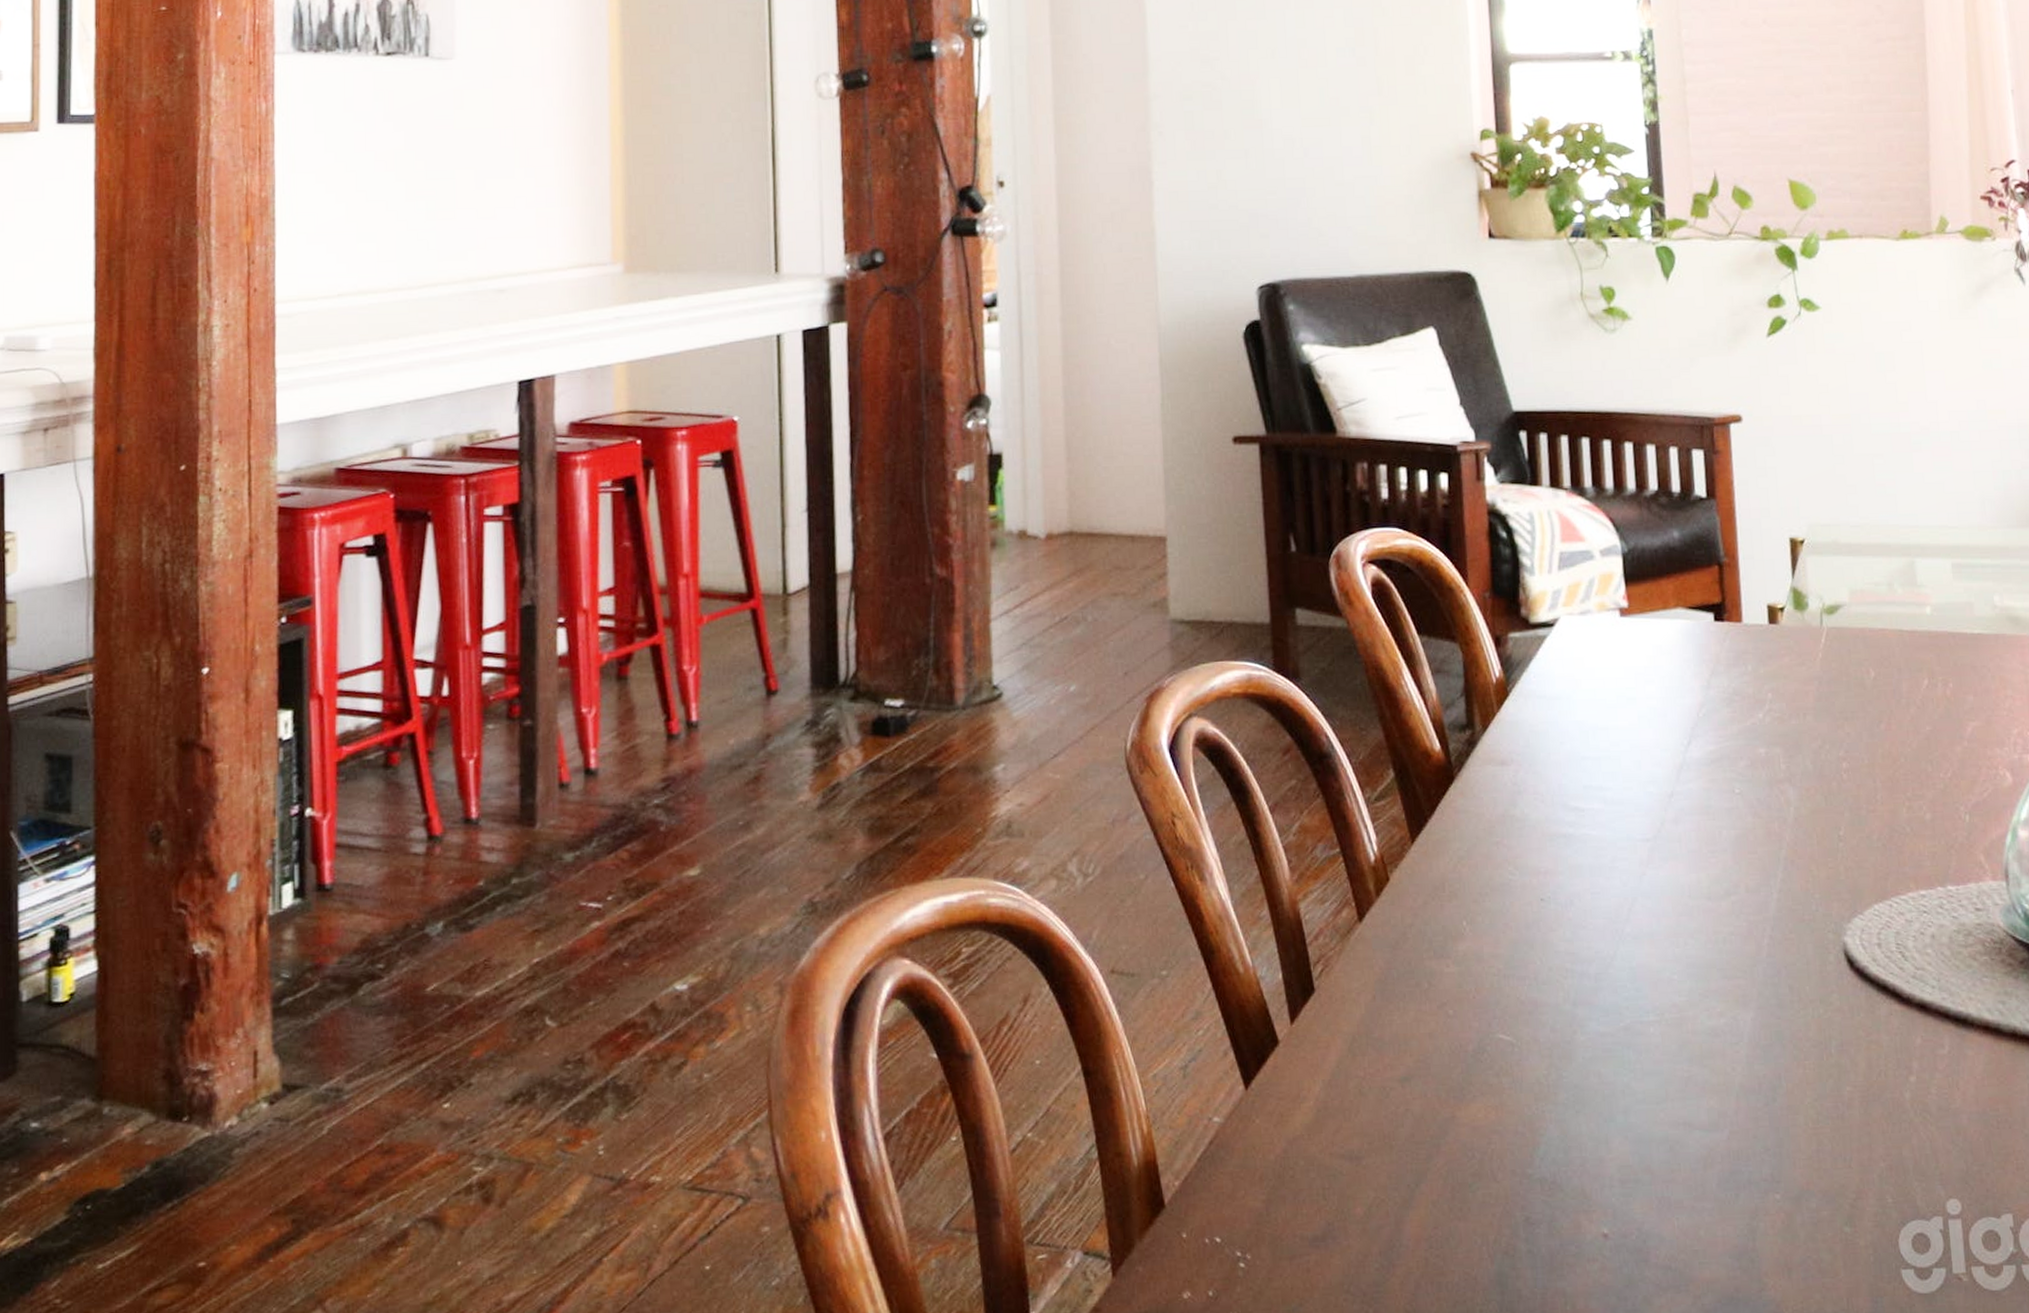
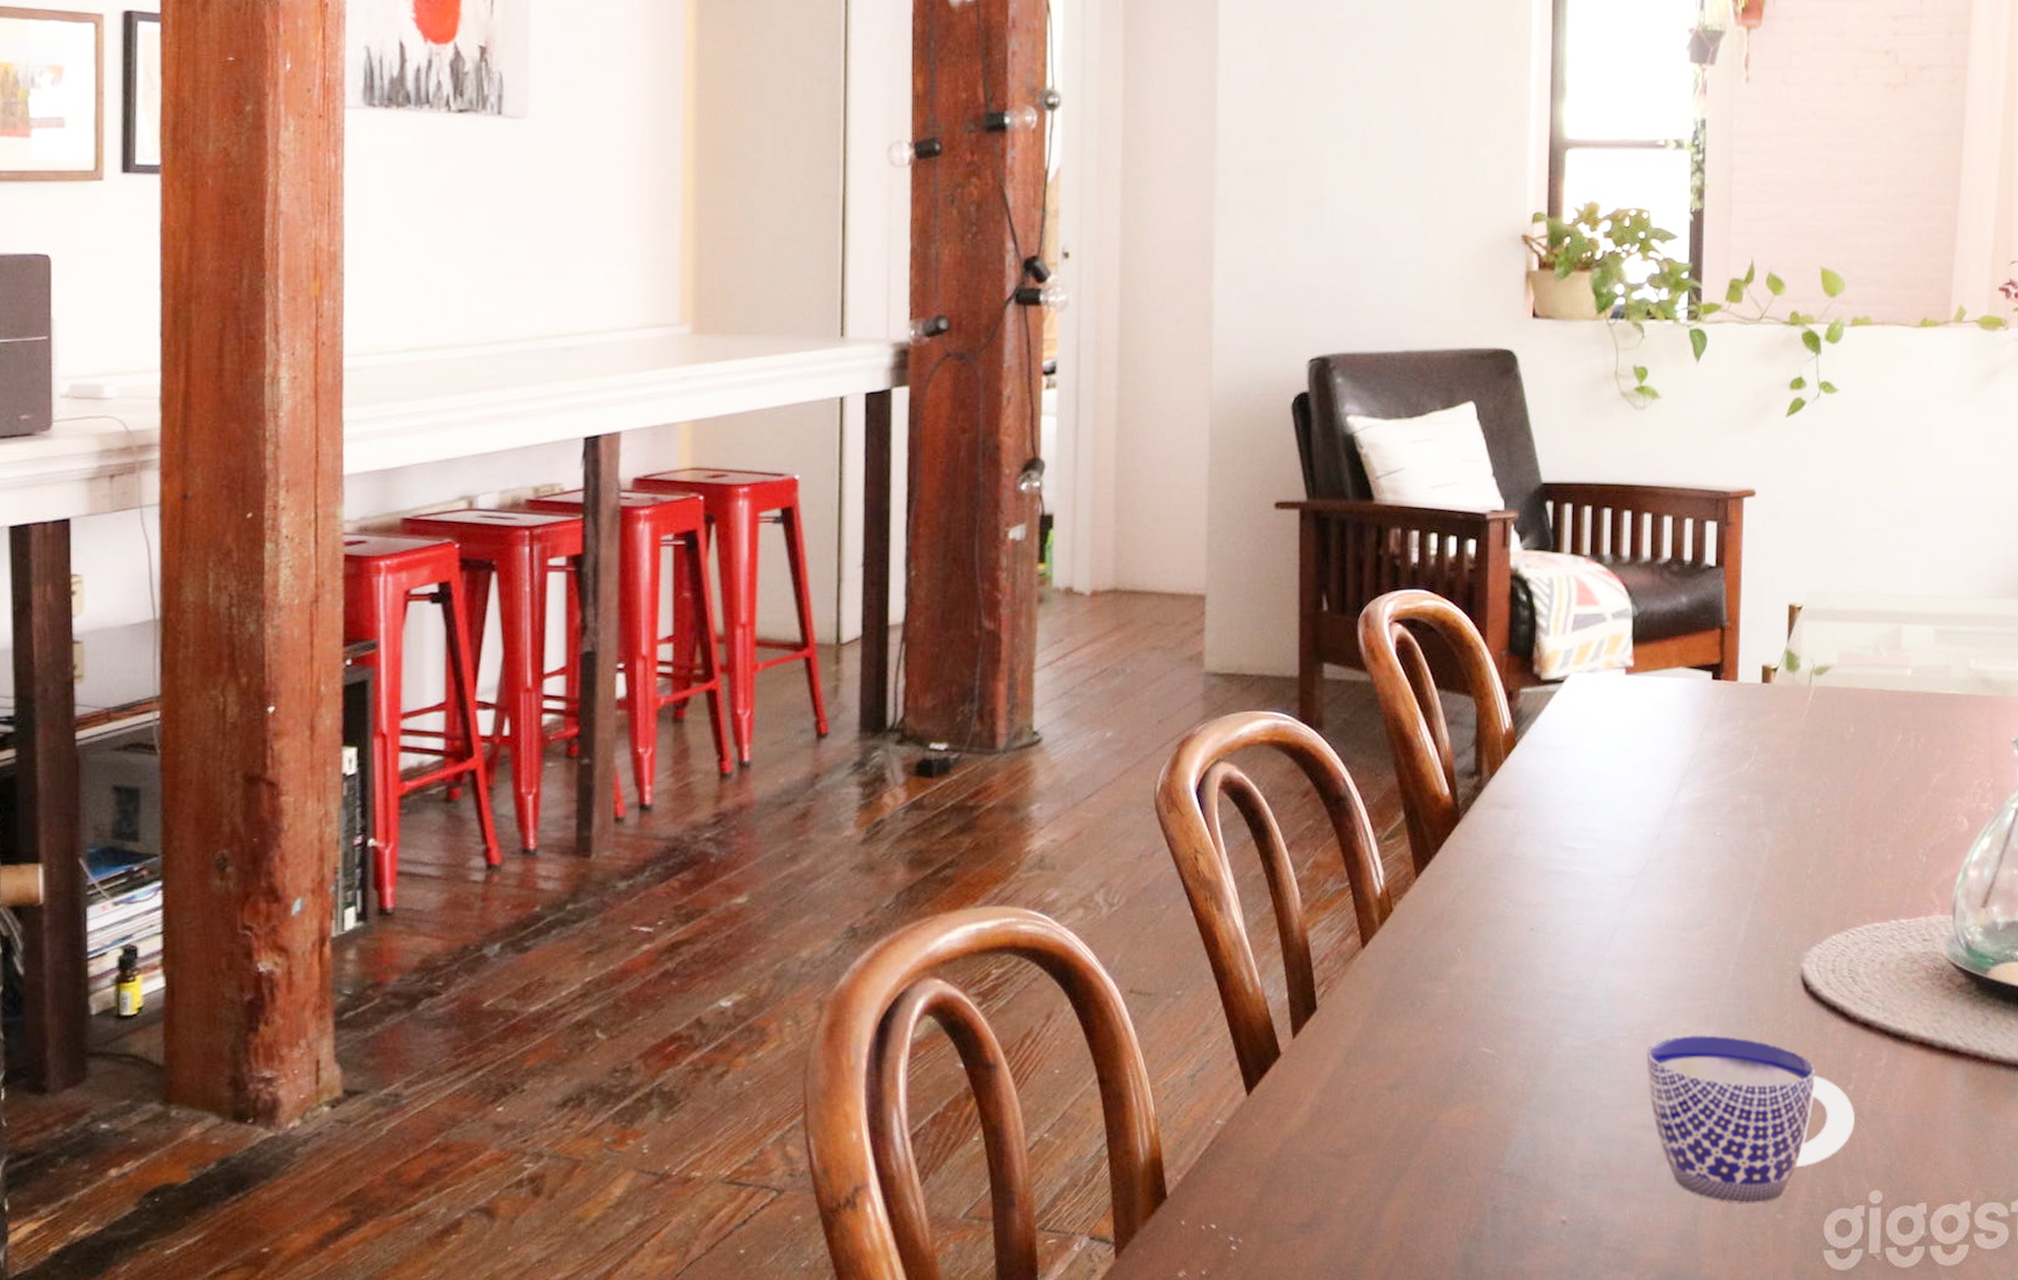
cup: none [1680,1018,1921,1214] -> present [1646,1034,1855,1203]

